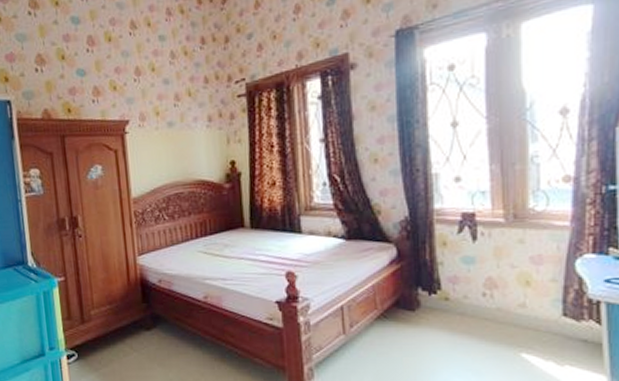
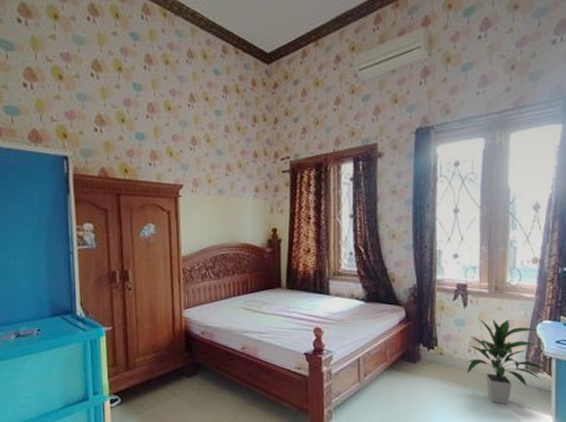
indoor plant: none [481,254,594,361] -> present [466,318,547,405]

